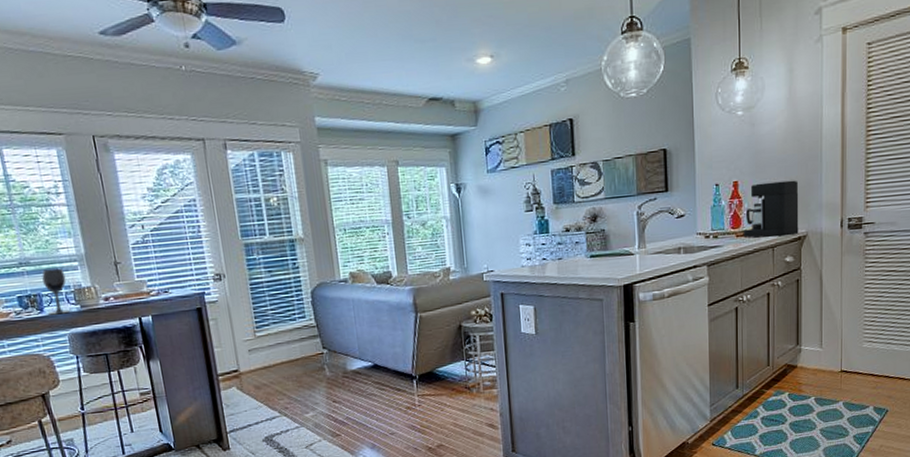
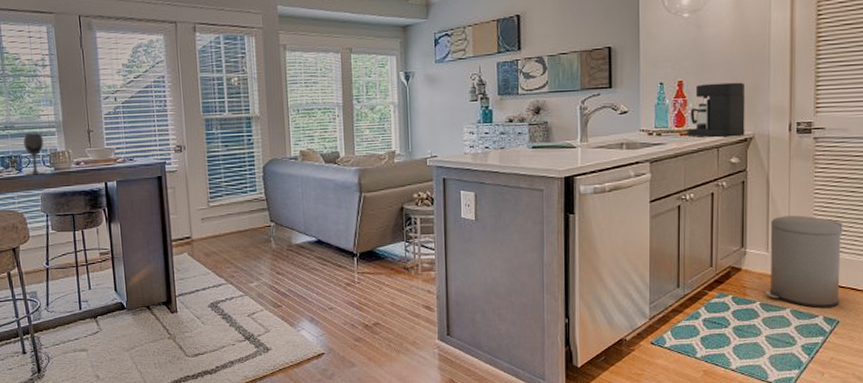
pedal bin: none [817,310,892,400] -> present [763,215,843,309]

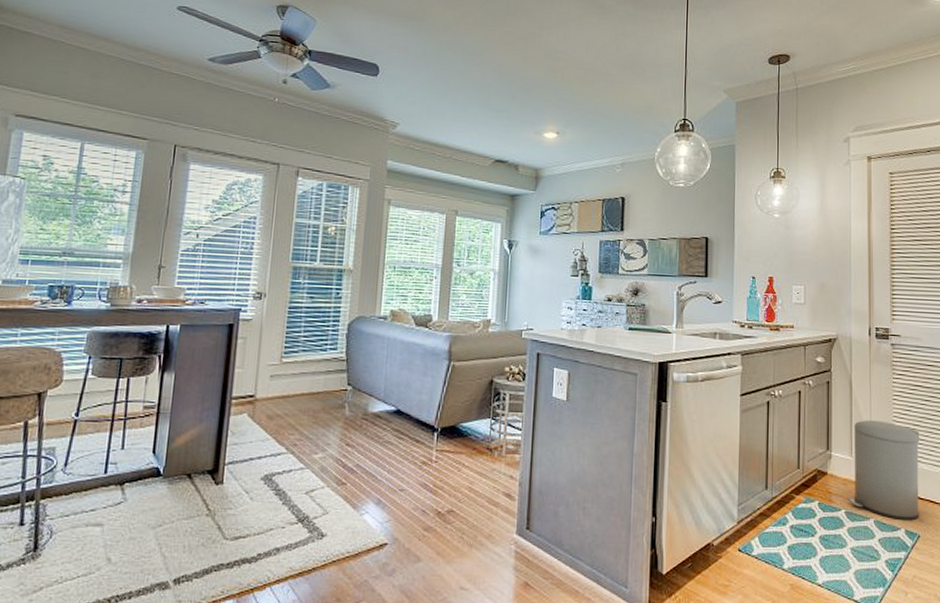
wine glass: present [23,133,44,176] -> none [75,262,106,310]
coffee maker: present [687,82,745,138] -> none [776,282,830,337]

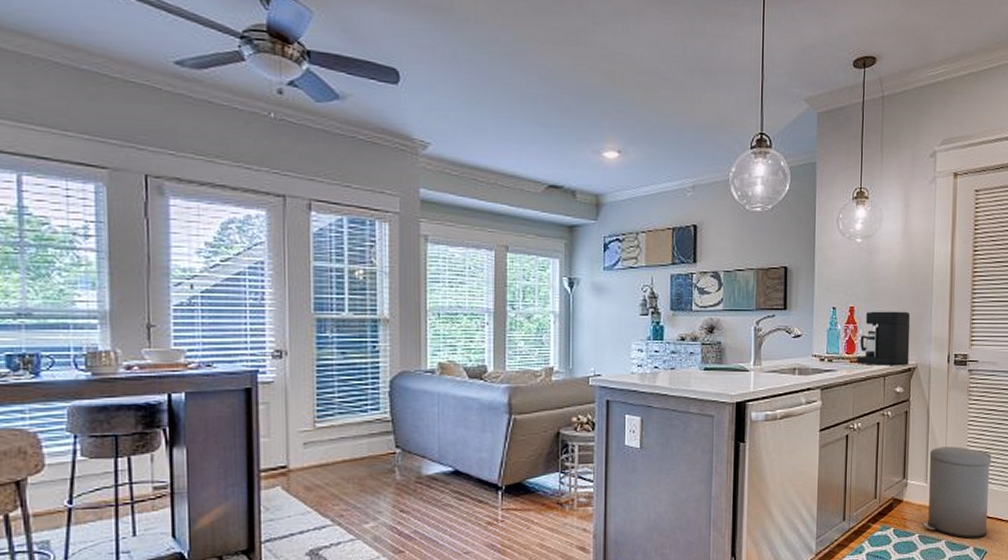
coffee maker: none [776,282,830,337] -> present [856,311,910,366]

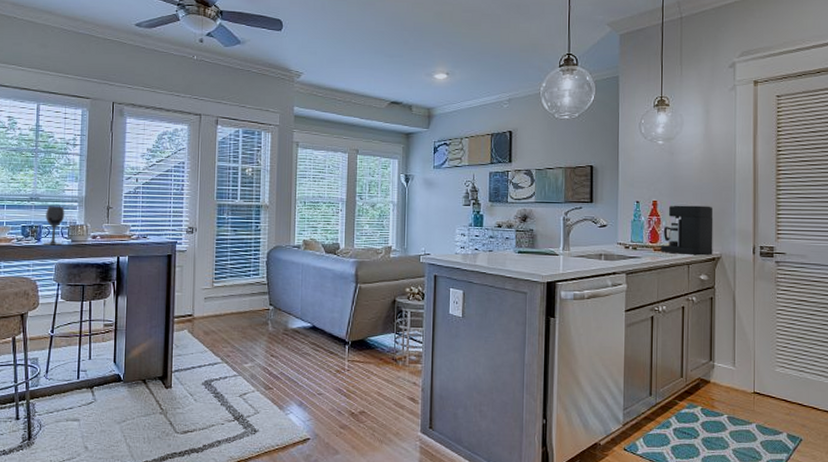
wine glass: none [46,325,78,382] -> present [44,206,65,246]
pedal bin: present [921,446,992,540] -> none [730,333,804,426]

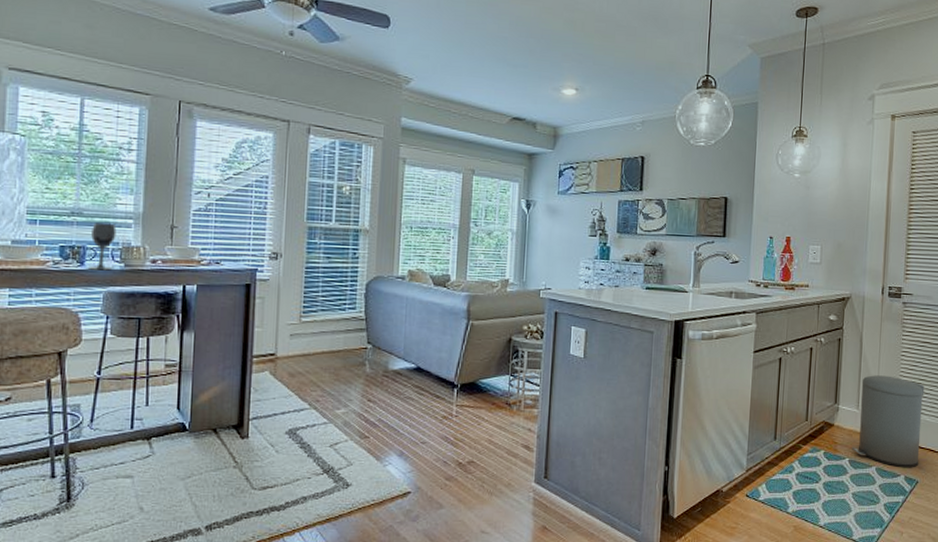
coffee maker: present [660,205,713,256] -> none [791,242,846,296]
pedal bin: none [730,333,804,426] -> present [852,375,925,468]

